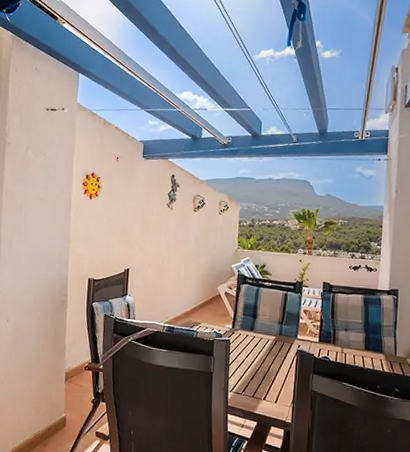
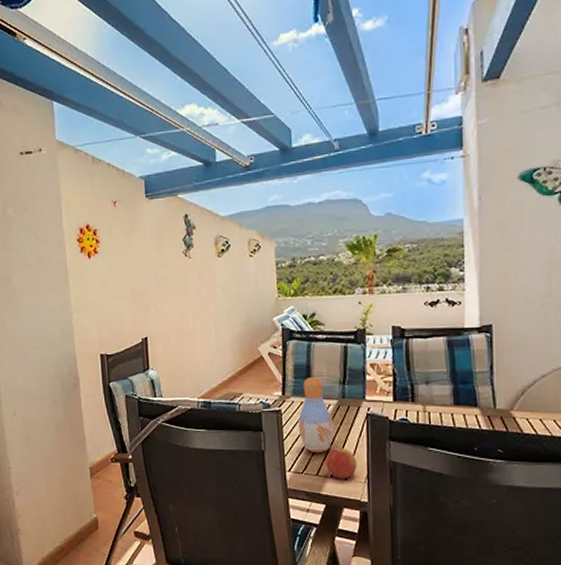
vase: none [242,316,270,378] -> present [298,377,334,453]
apple: none [261,376,286,402] -> present [325,448,357,479]

